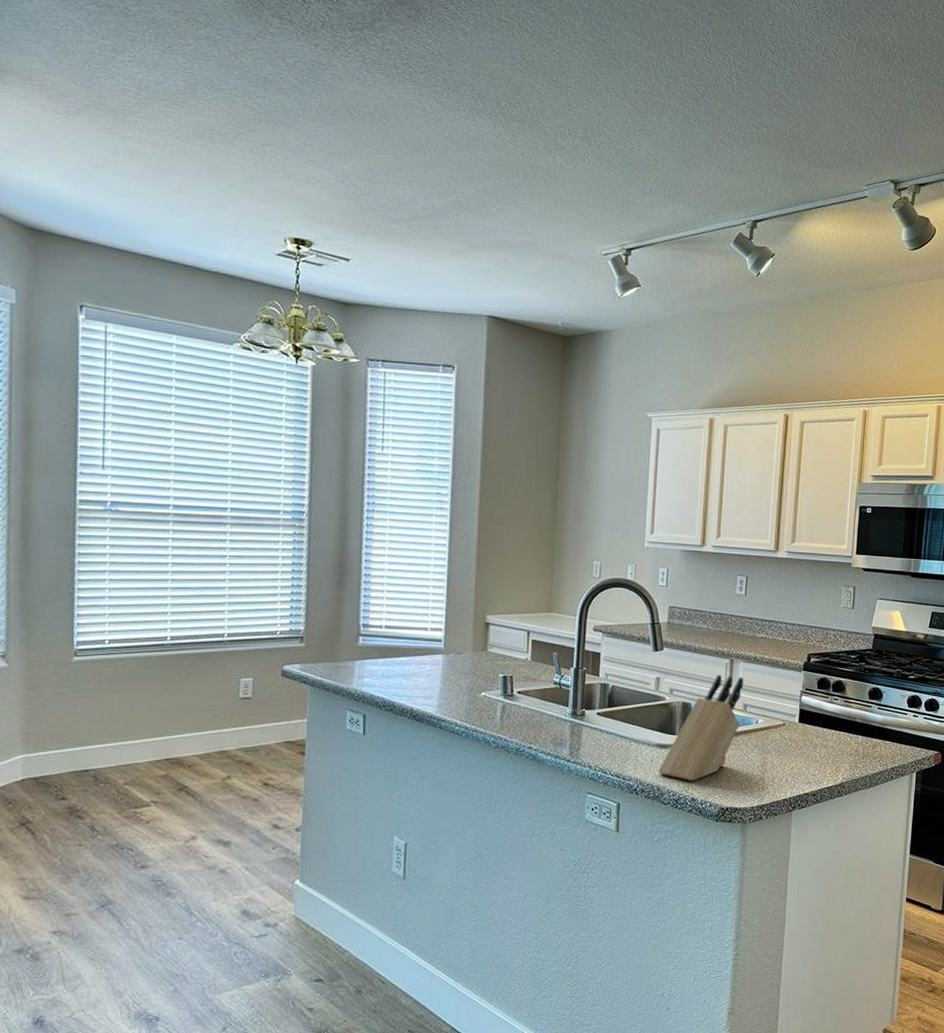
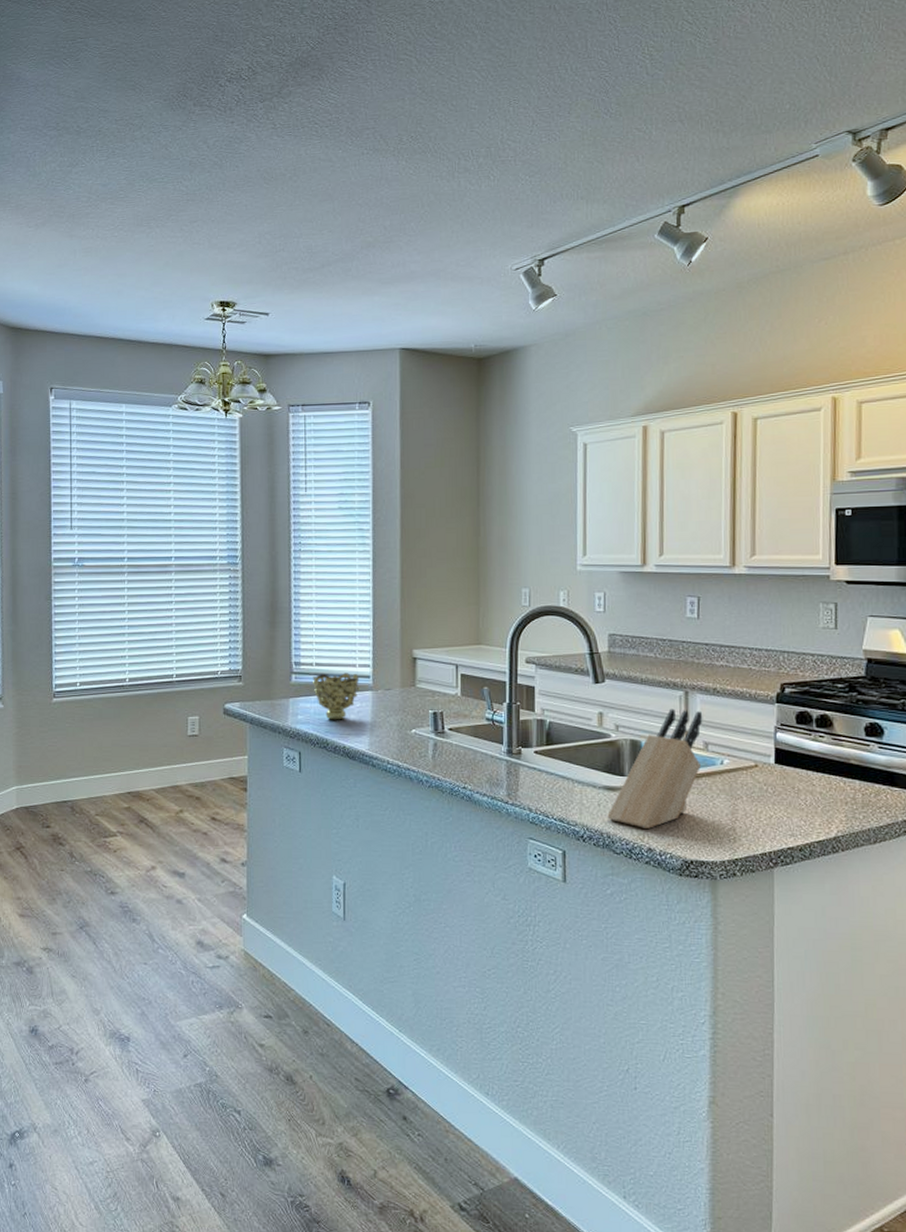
decorative bowl: none [380,636,432,683] -> present [312,673,361,720]

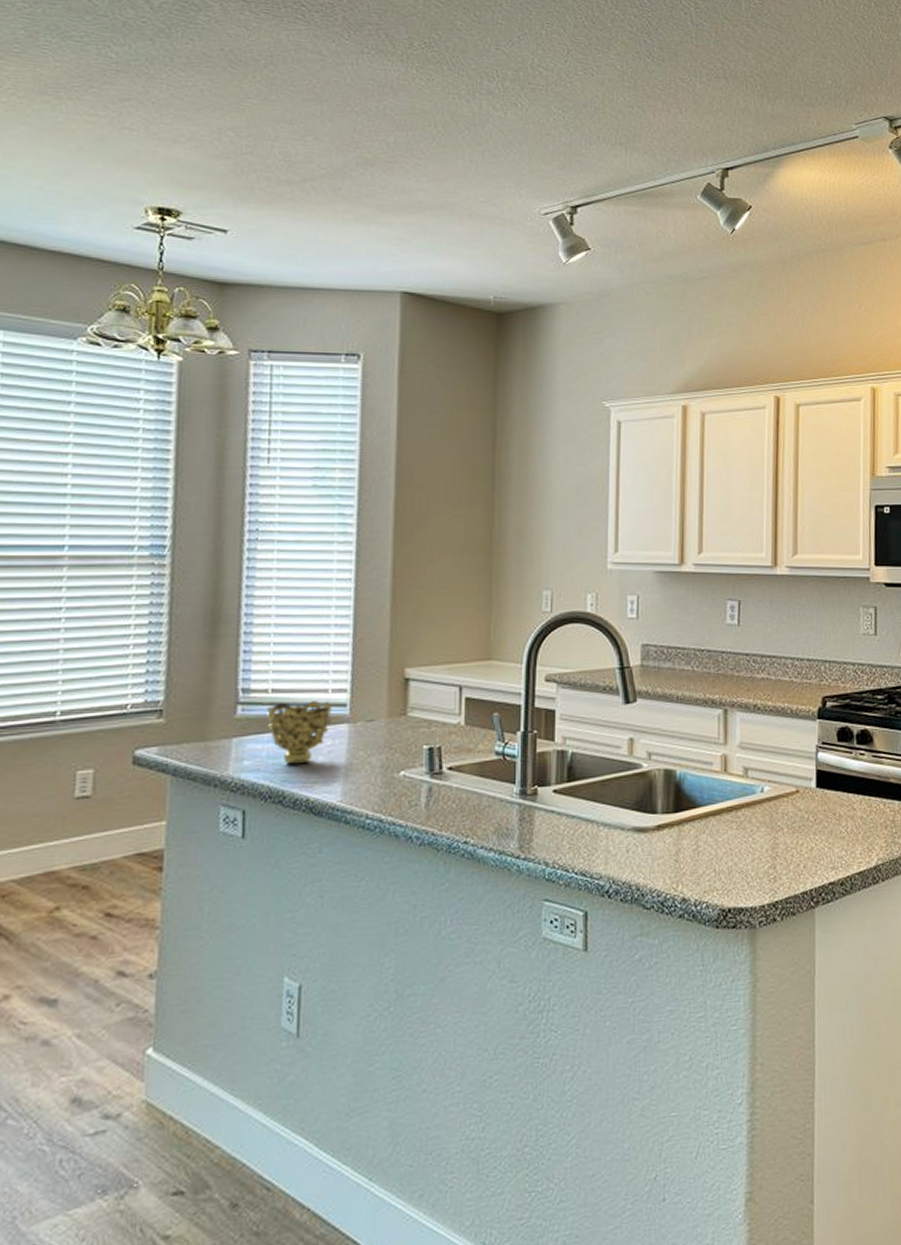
knife block: present [607,708,703,829] -> none [637,730,743,875]

